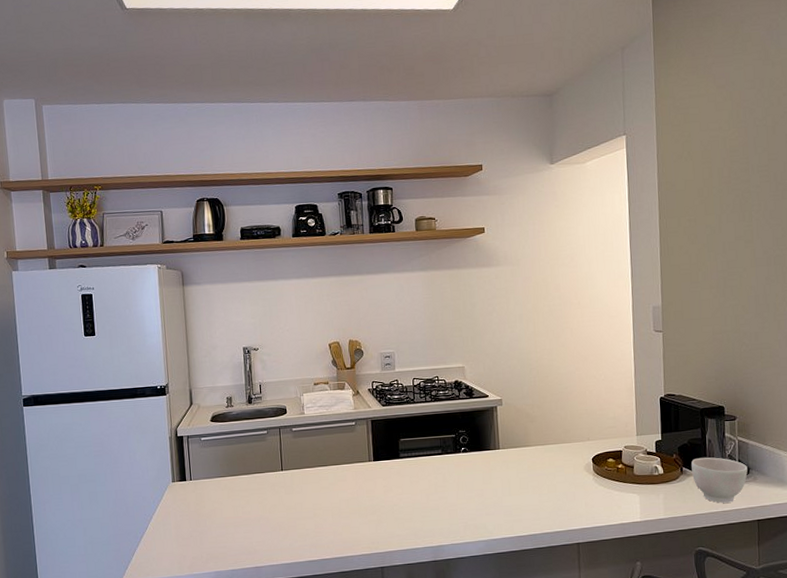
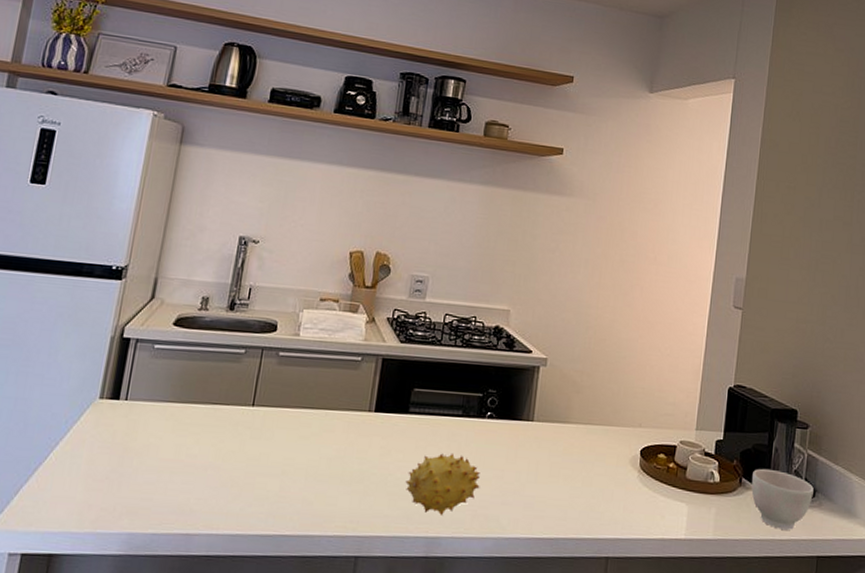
fruit: none [408,482,466,529] -> present [405,453,480,515]

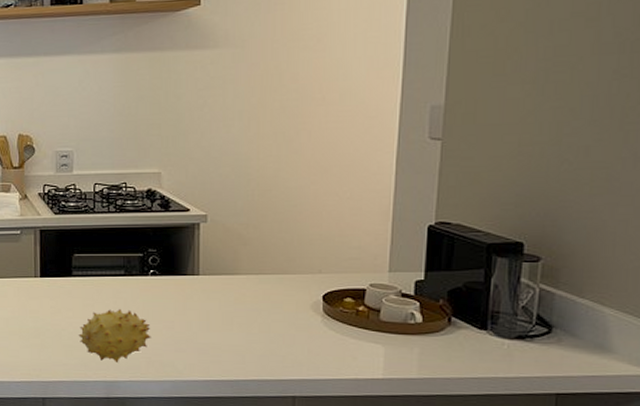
bowl: present [751,468,814,530] -> none [464,306,549,367]

